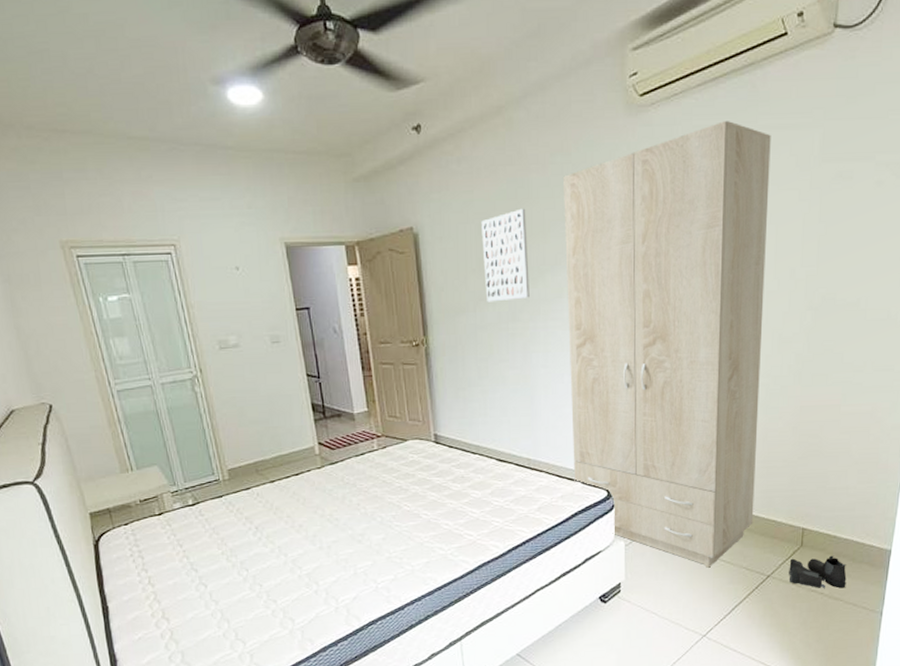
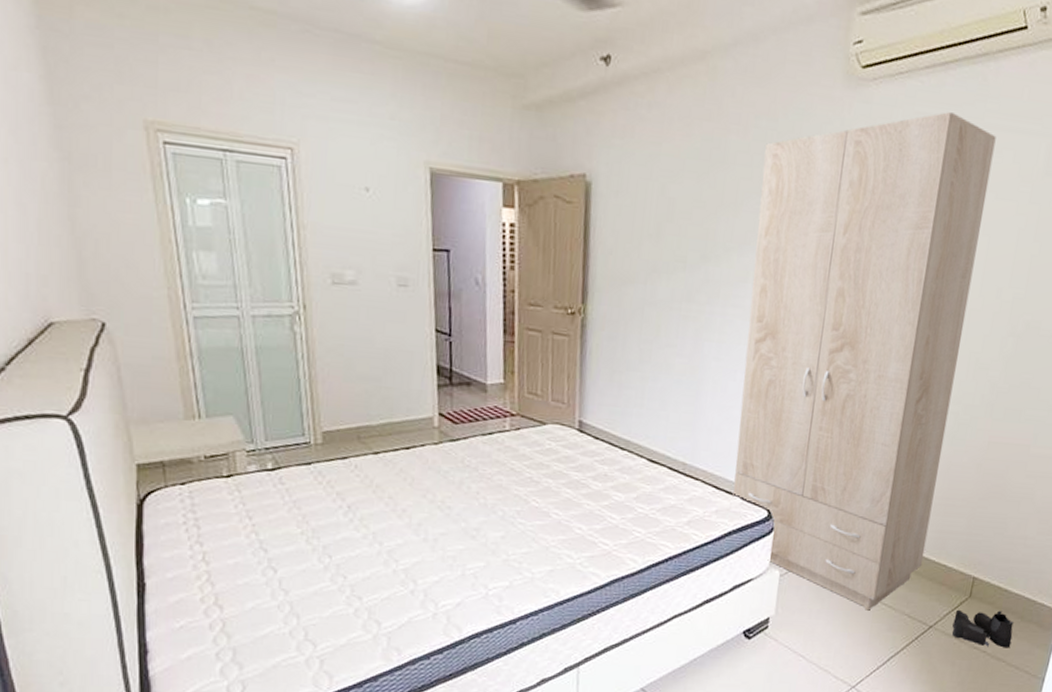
wall art: present [481,208,530,302] -> none [660,173,719,278]

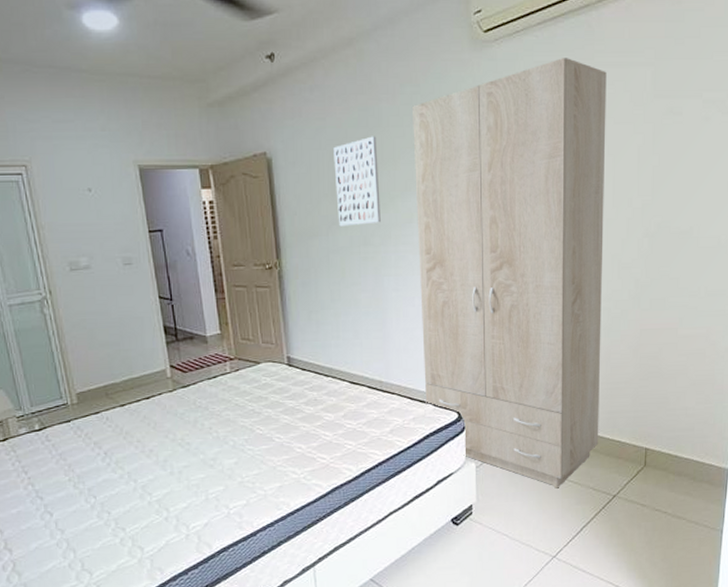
wall art: none [660,173,719,278] -> present [333,136,381,227]
boots: present [951,609,1014,648] -> none [633,474,688,508]

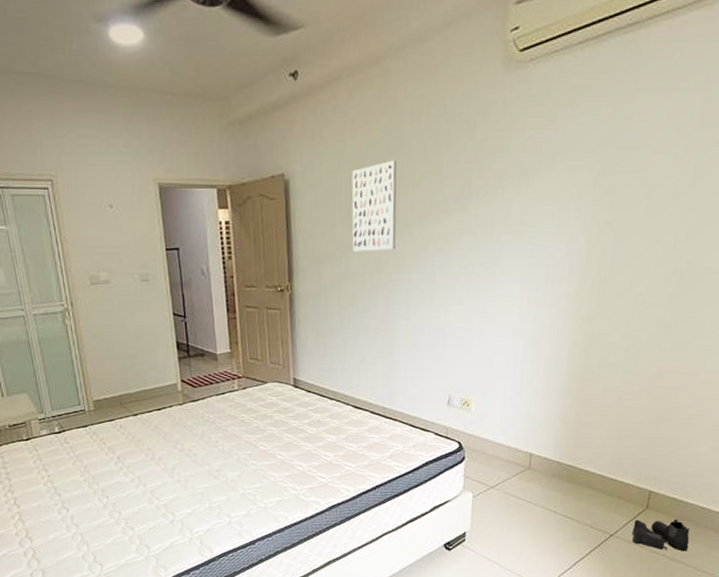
wardrobe: present [413,58,607,489] -> none [427,81,651,523]
boots: none [633,474,688,508] -> present [631,519,690,551]

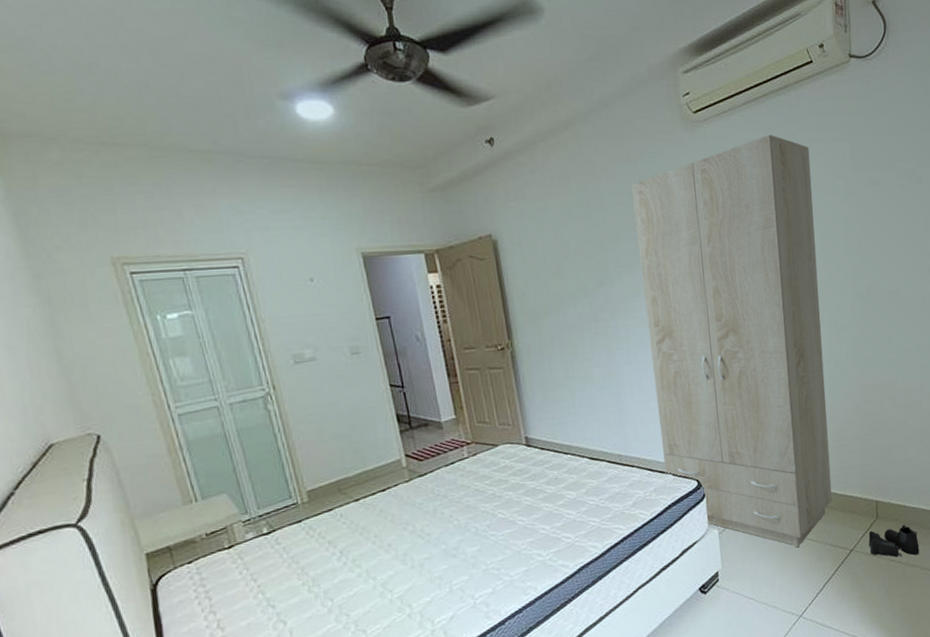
wall art: present [351,160,397,252] -> none [558,214,609,304]
wardrobe: none [427,81,651,523] -> present [631,135,833,548]

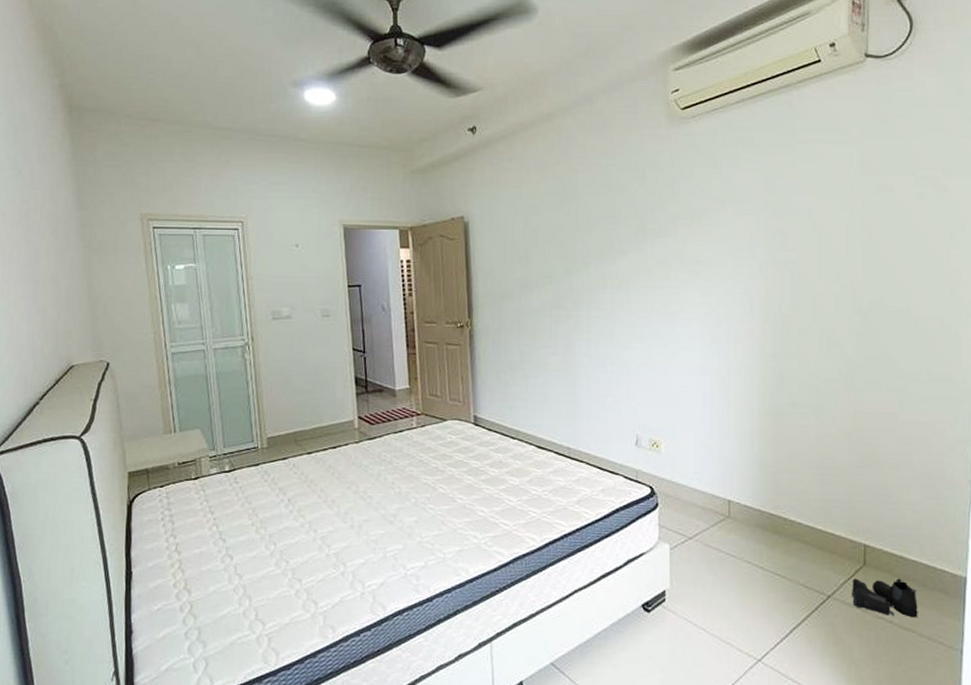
wardrobe: present [631,135,833,548] -> none [608,134,810,581]

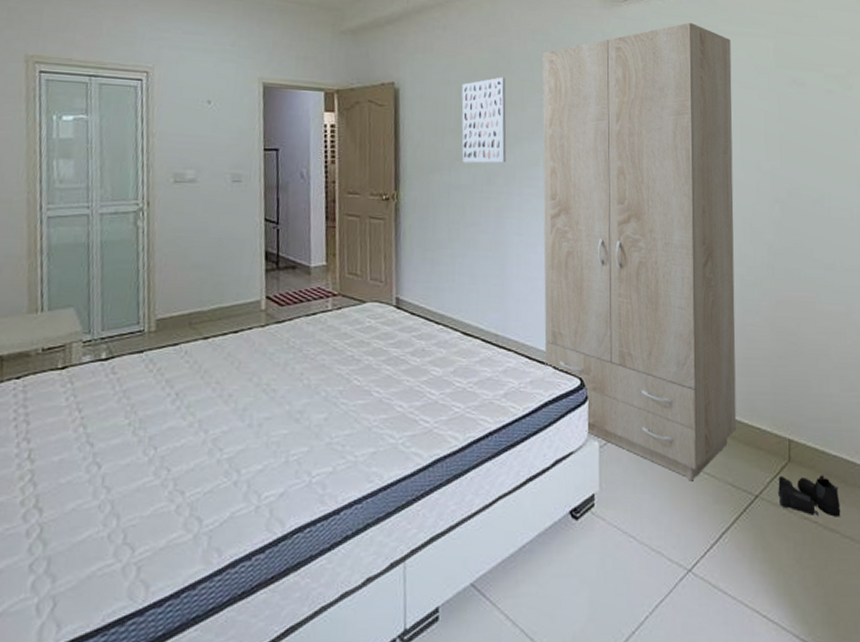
wall art: none [529,204,574,290] -> present [461,77,507,163]
wardrobe: none [608,134,810,581] -> present [542,23,737,481]

